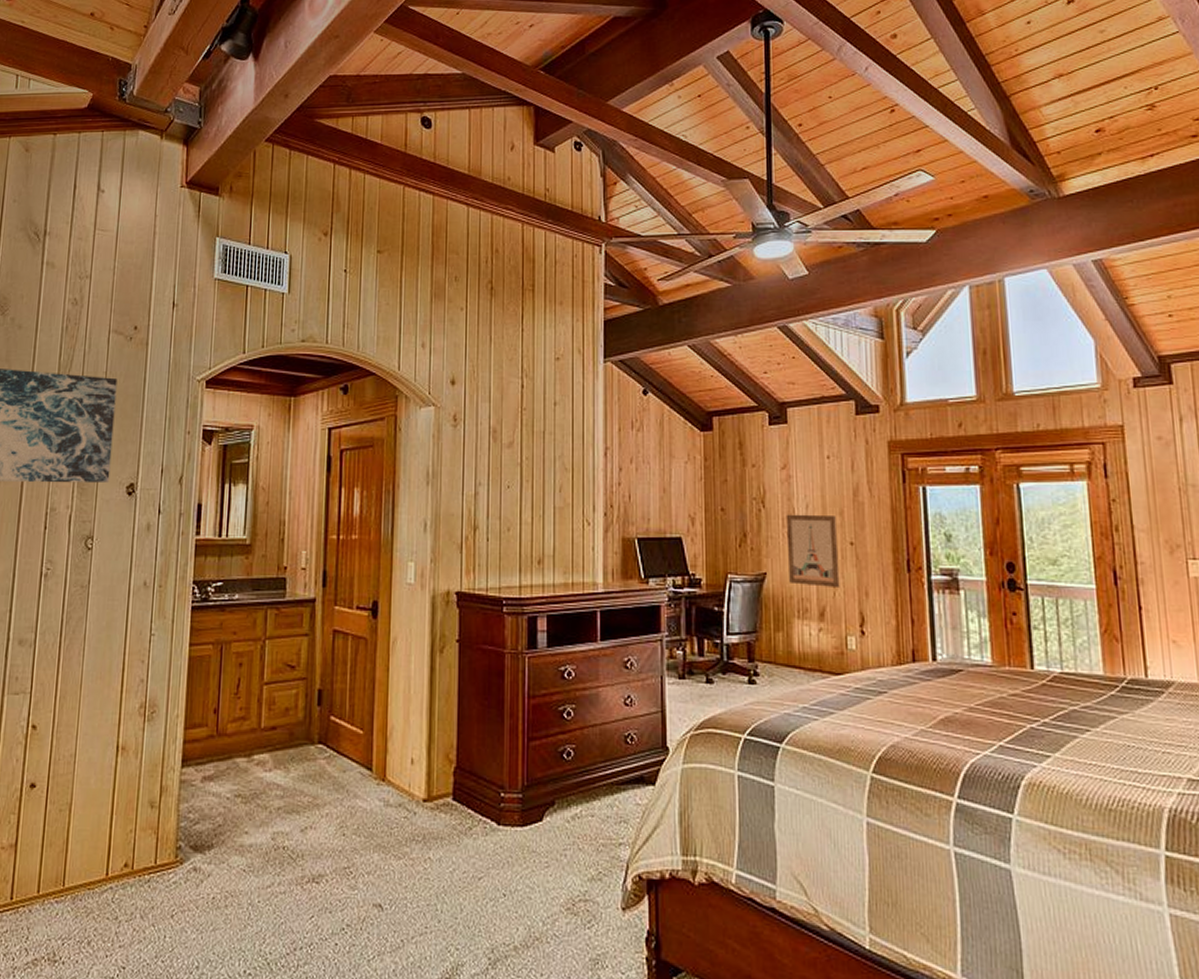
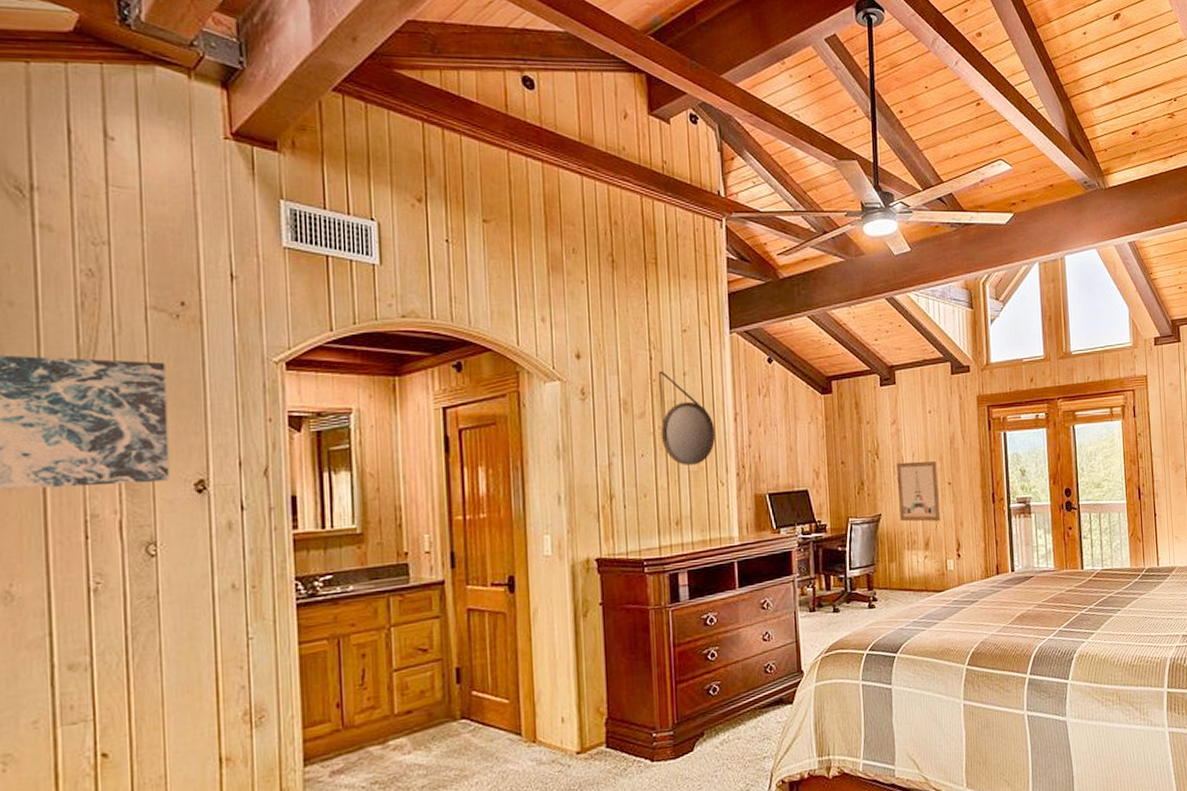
home mirror: none [528,399,584,500] -> present [658,370,716,465]

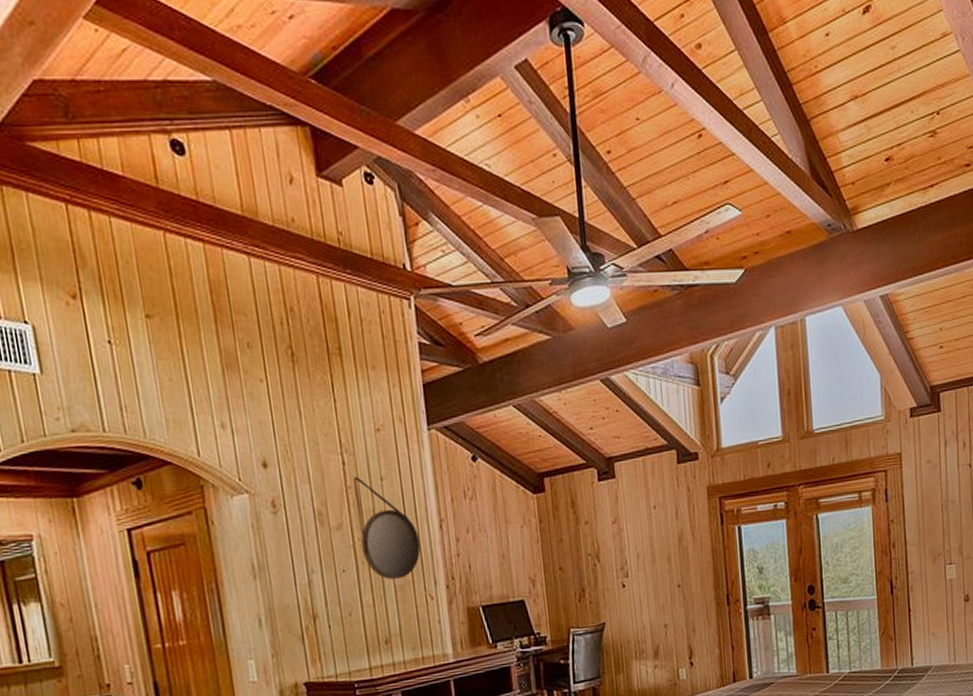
wall art: present [896,461,941,522] -> none [619,562,671,630]

